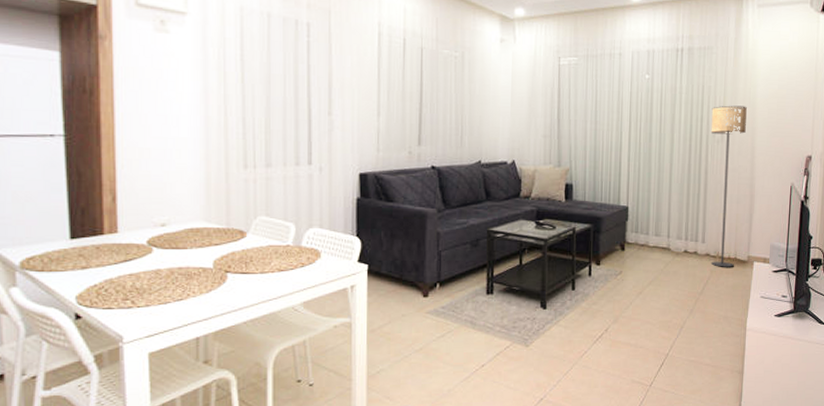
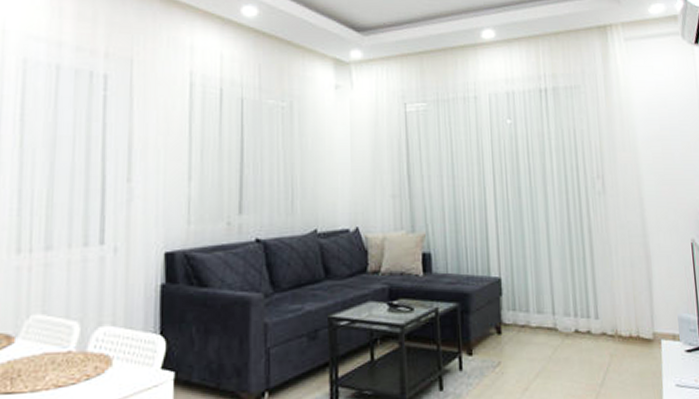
floor lamp: present [711,105,747,267] -> none [587,150,638,349]

